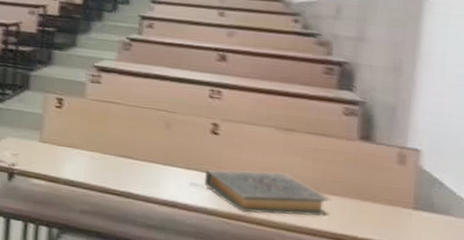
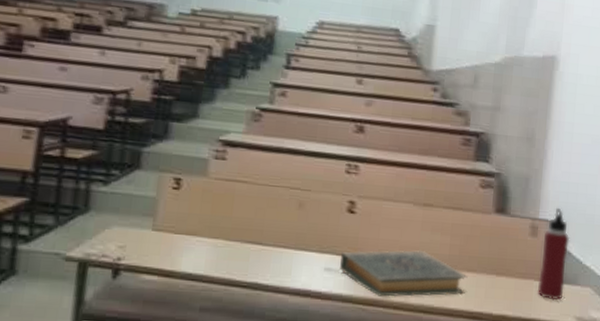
water bottle: none [405,137,442,229] -> present [537,207,570,300]

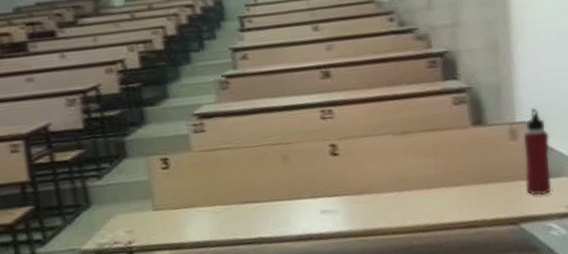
hardback book: present [340,249,468,297] -> none [333,175,457,226]

